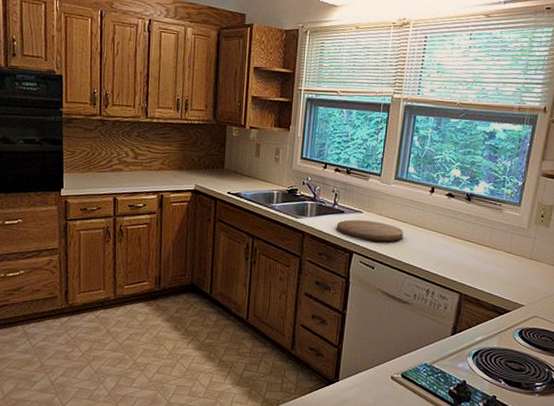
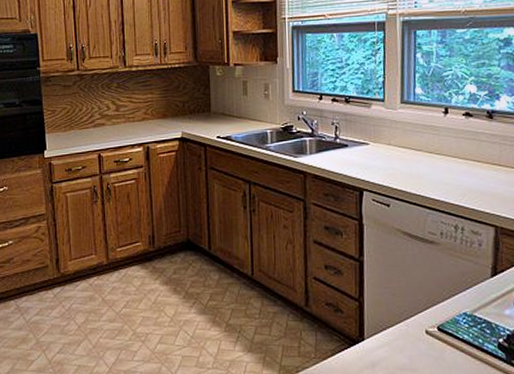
cutting board: present [337,219,403,242] -> none [341,152,419,175]

